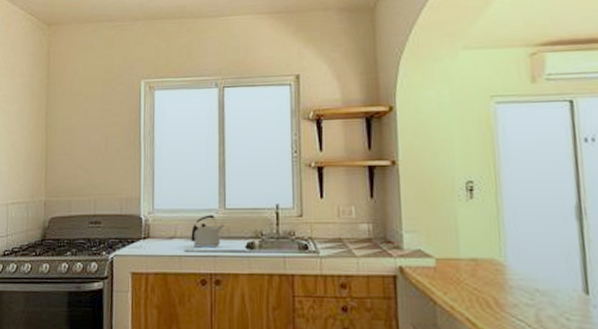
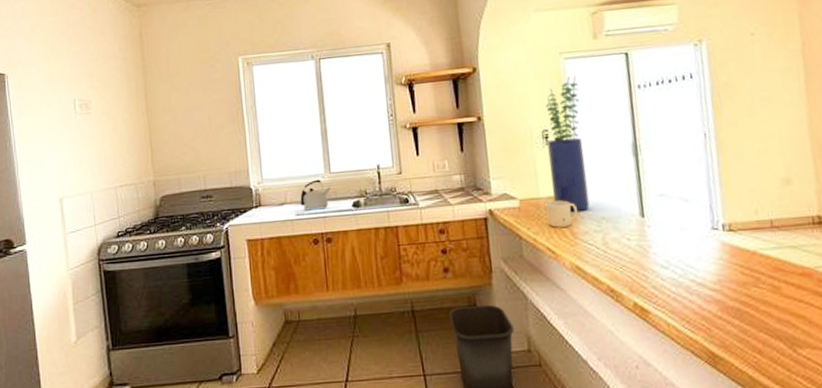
mug: none [466,264,507,296] -> present [545,200,579,228]
vase: none [471,123,521,280] -> present [545,76,590,212]

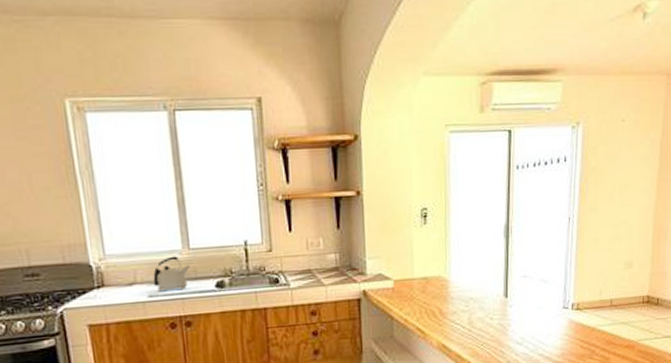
vase: present [545,76,590,212] -> none [425,152,461,293]
mug: present [545,200,579,228] -> none [418,281,449,308]

